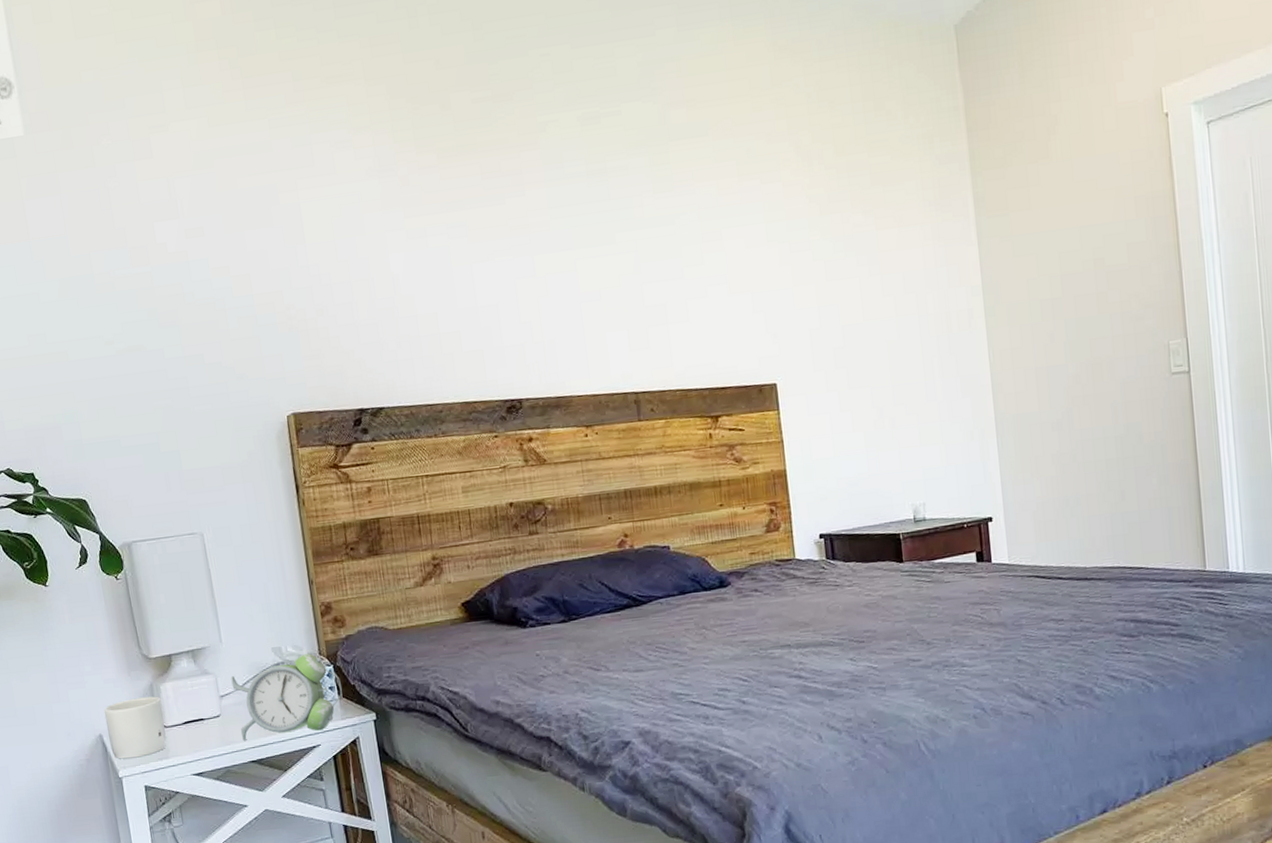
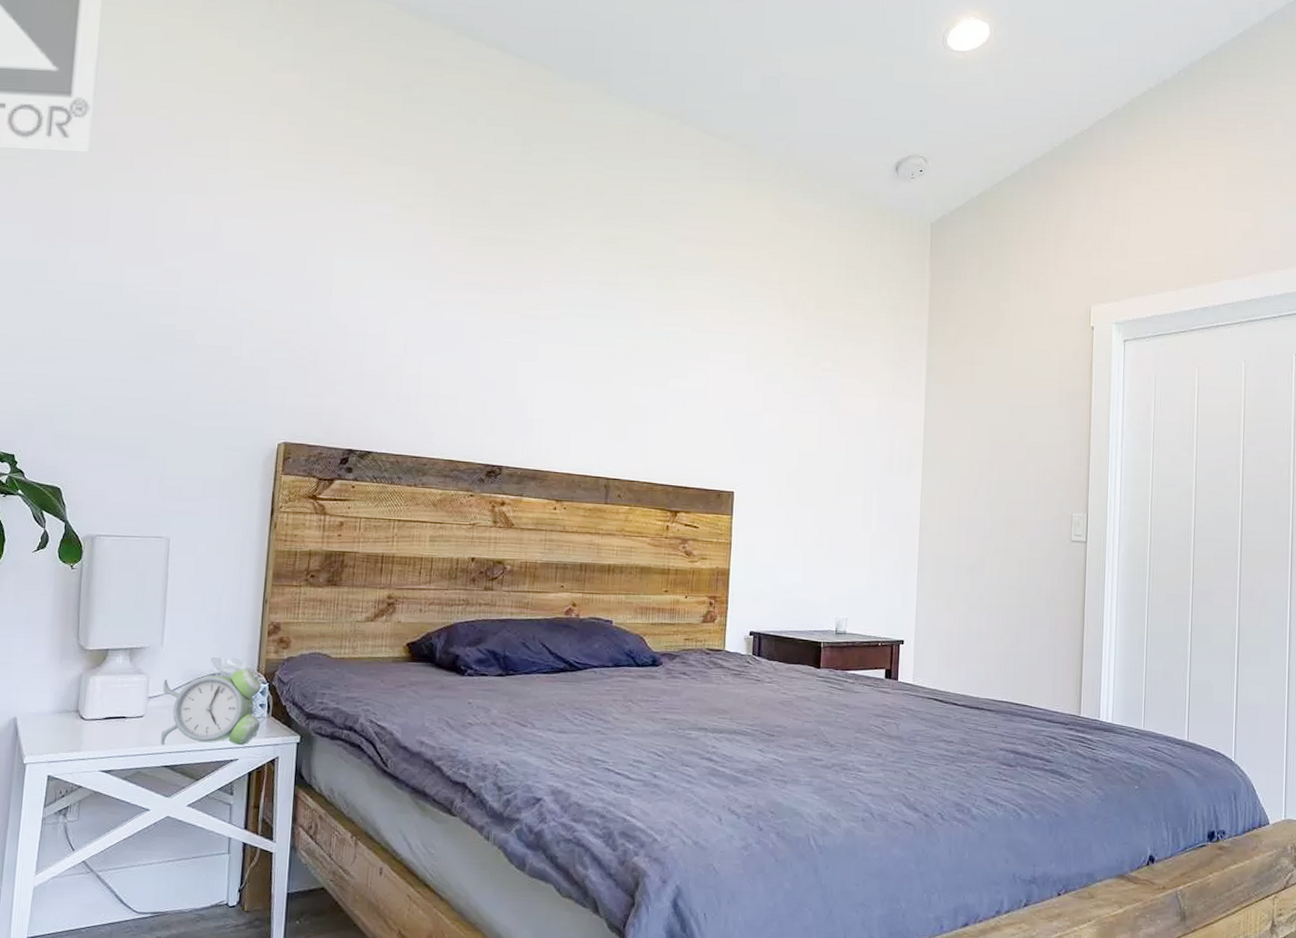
mug: present [103,696,166,759] -> none [22,686,88,746]

